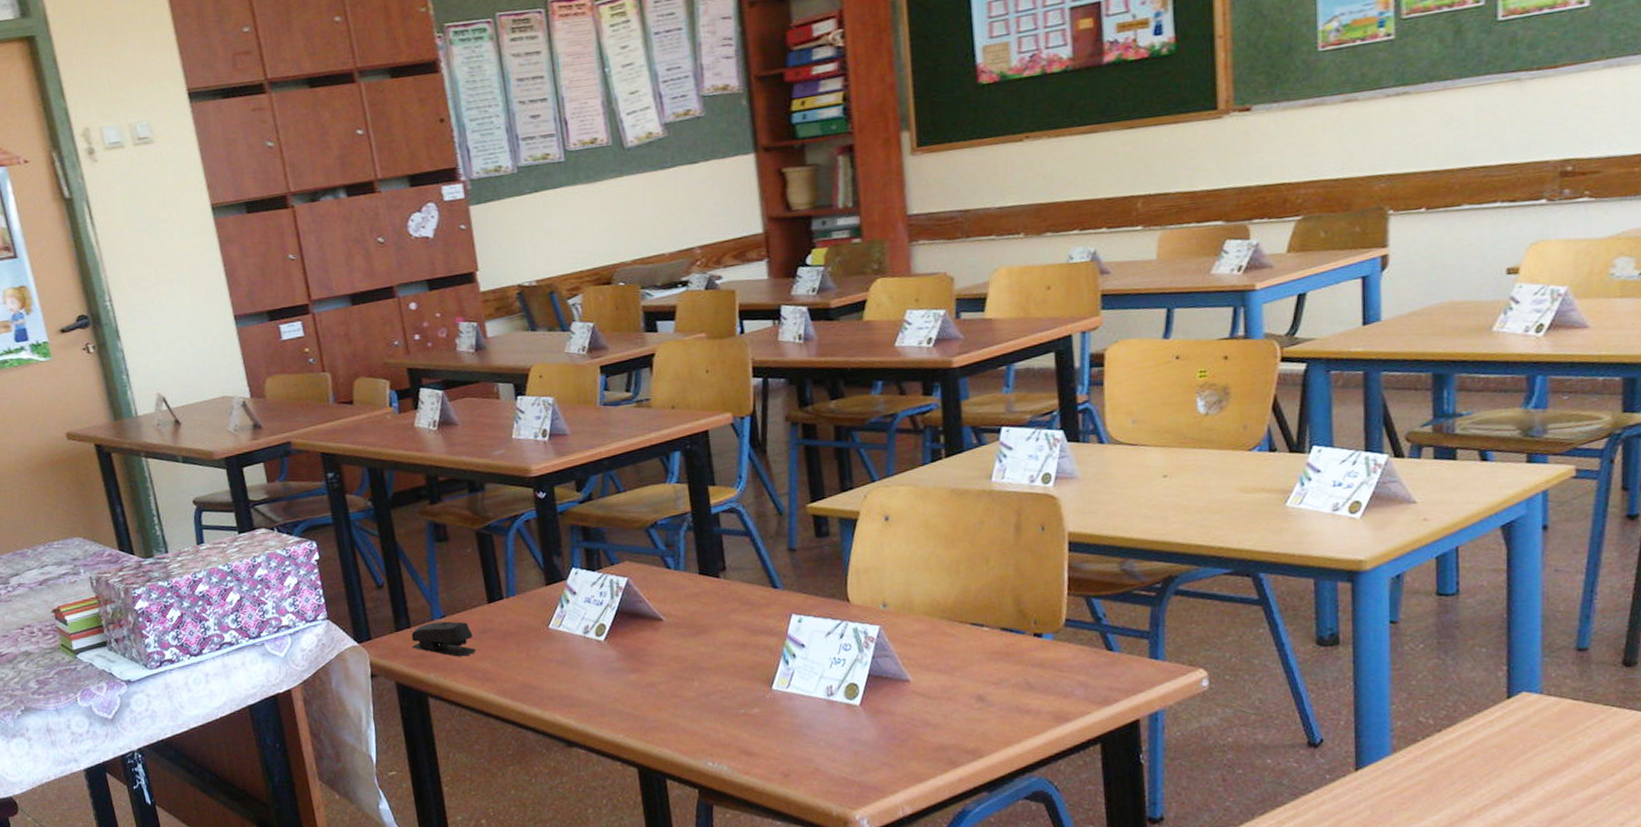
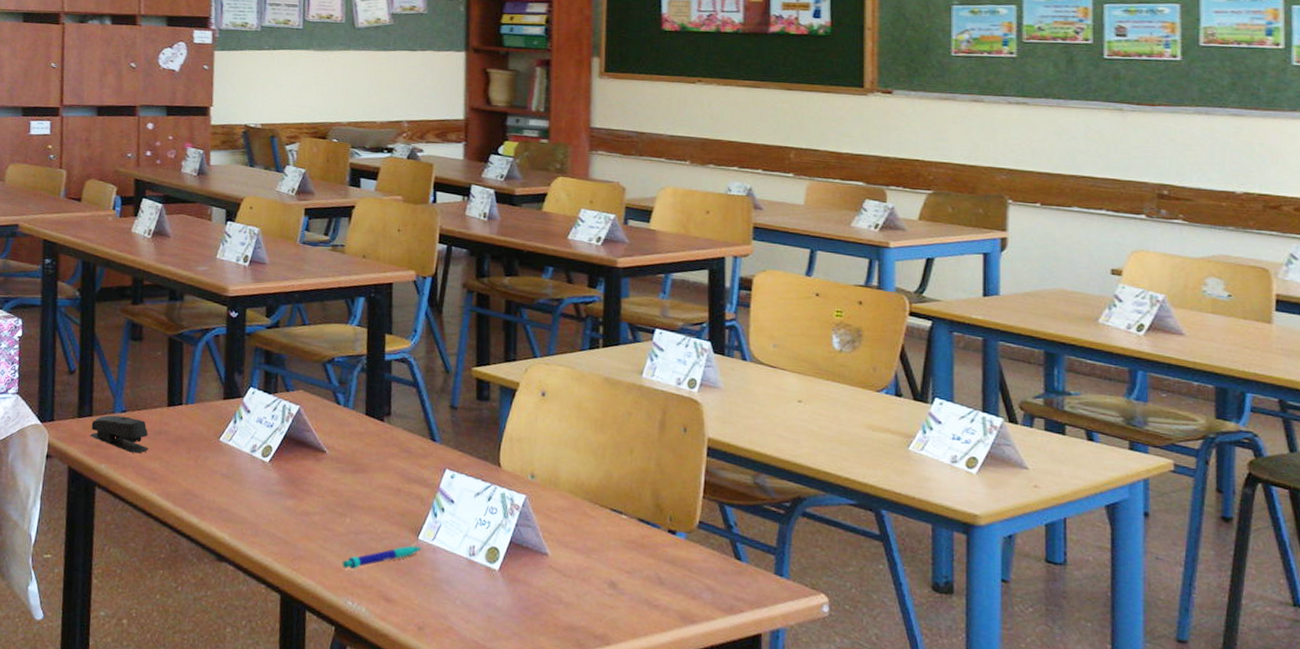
pen: none [696,696,778,732] -> present [342,545,423,570]

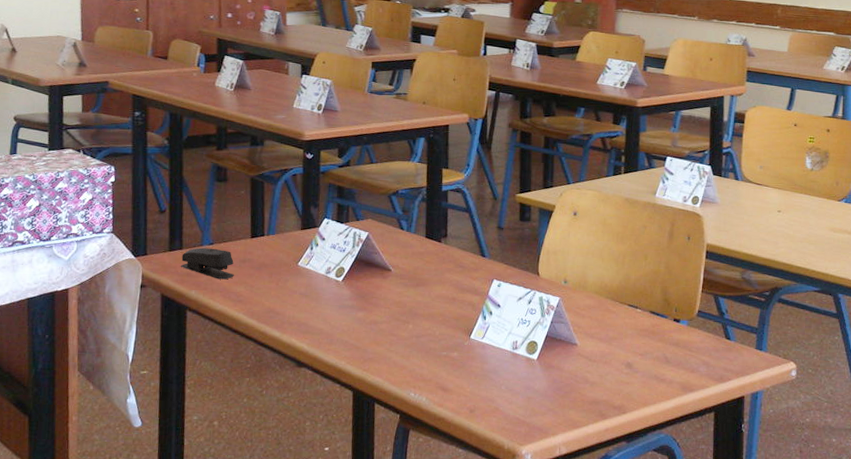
pen: present [342,545,423,570] -> none [405,344,474,367]

